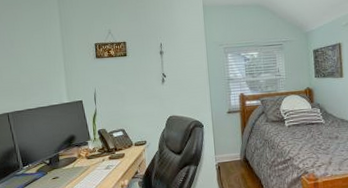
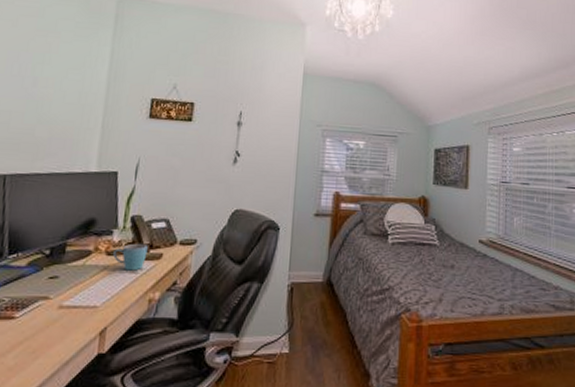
mug: none [91,148,114,168] -> present [113,243,148,271]

